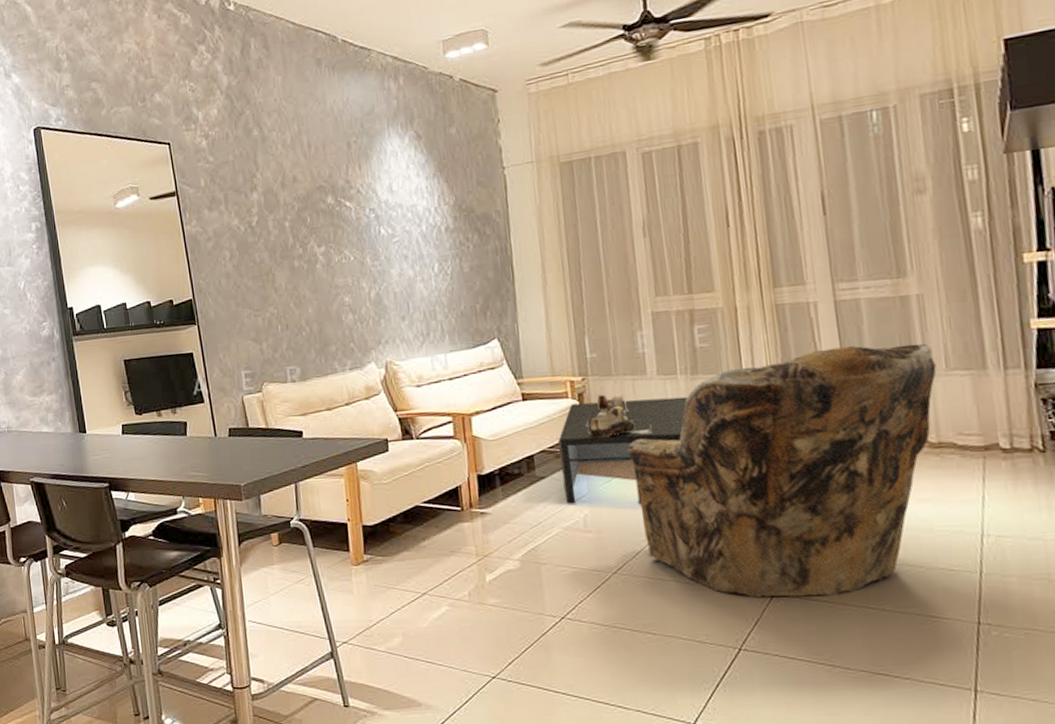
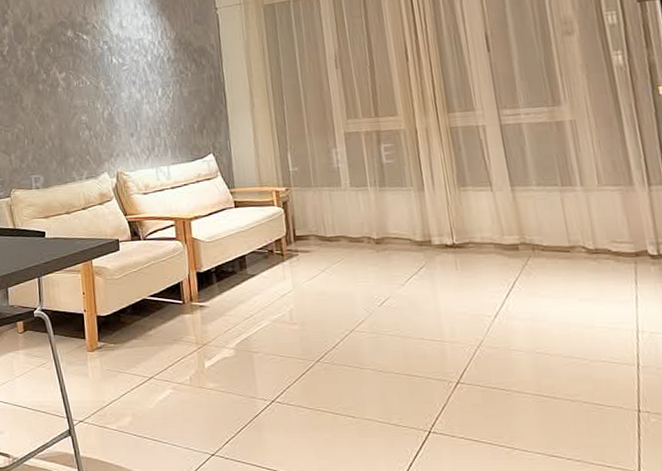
coffee table: present [558,396,688,505] -> none [266,206,378,301]
ruined building: present [586,394,653,438] -> none [290,203,348,241]
armchair: present [627,343,937,598] -> none [326,162,591,386]

